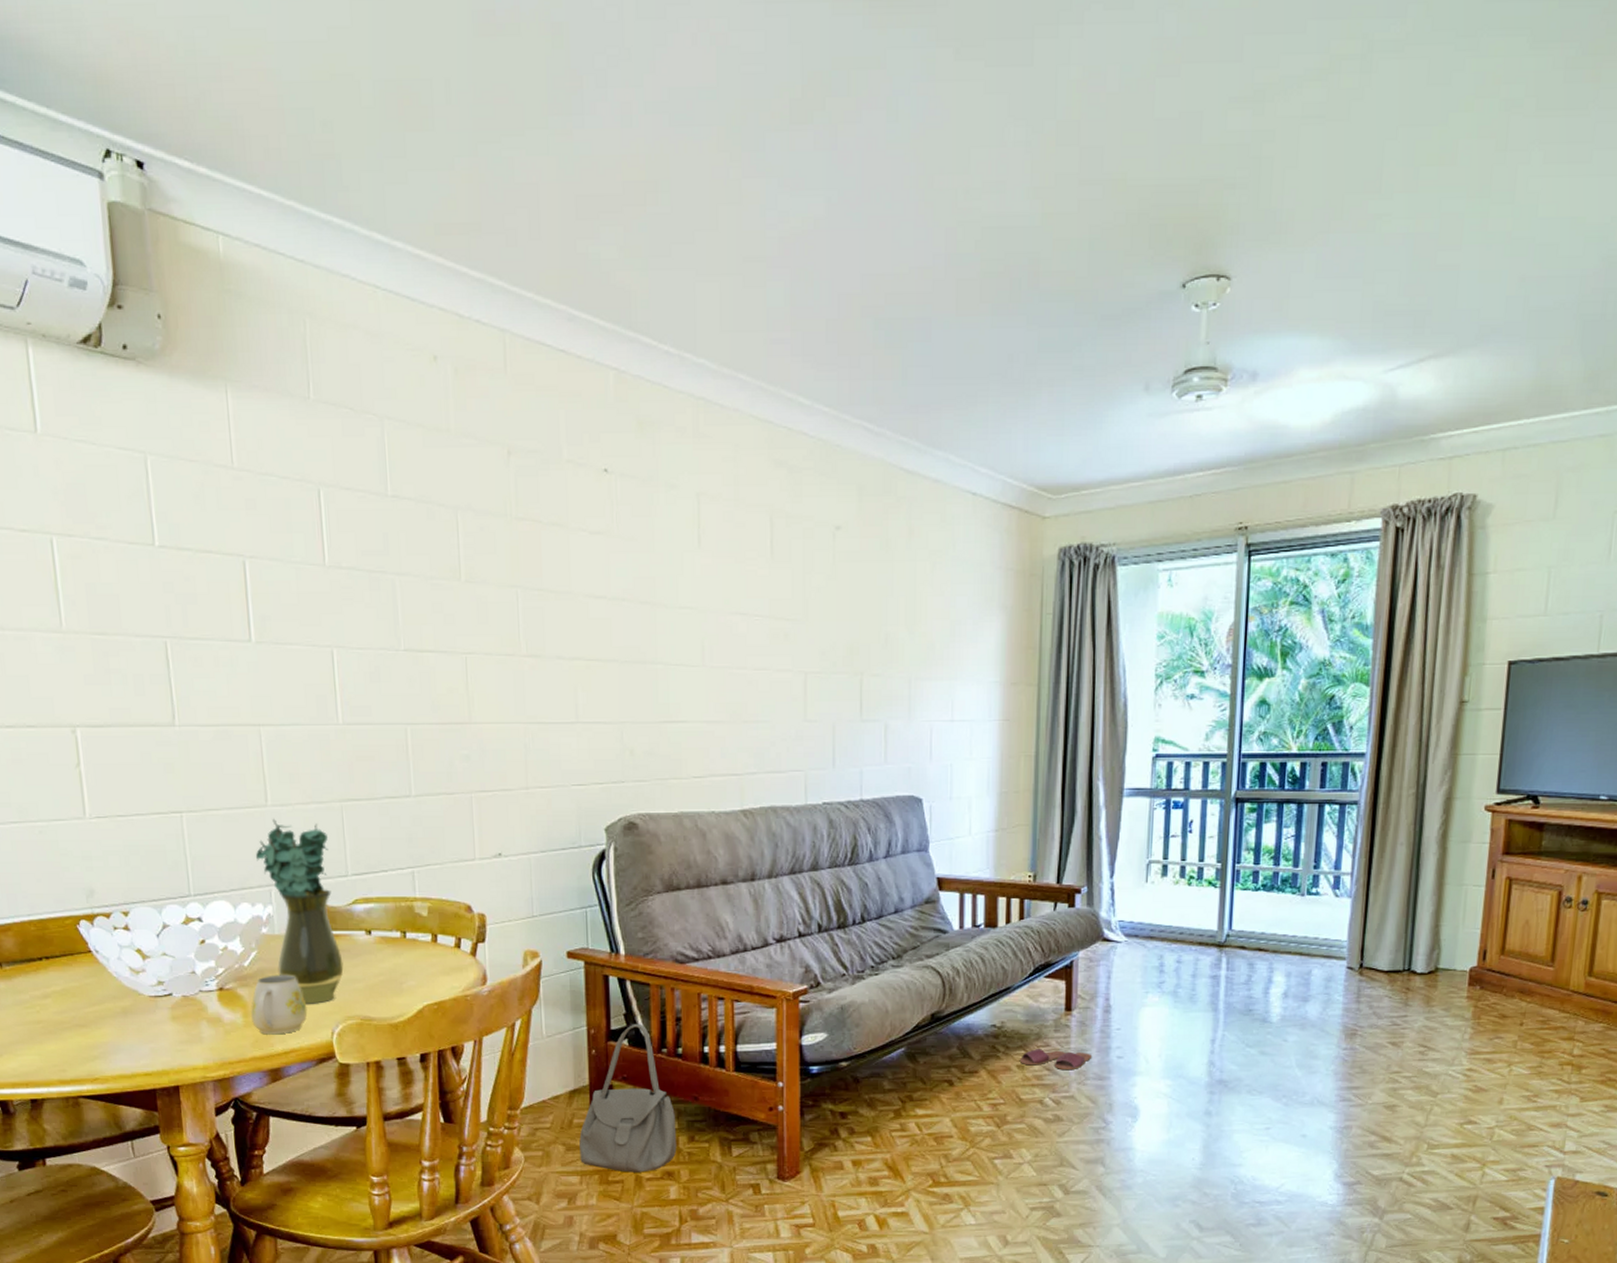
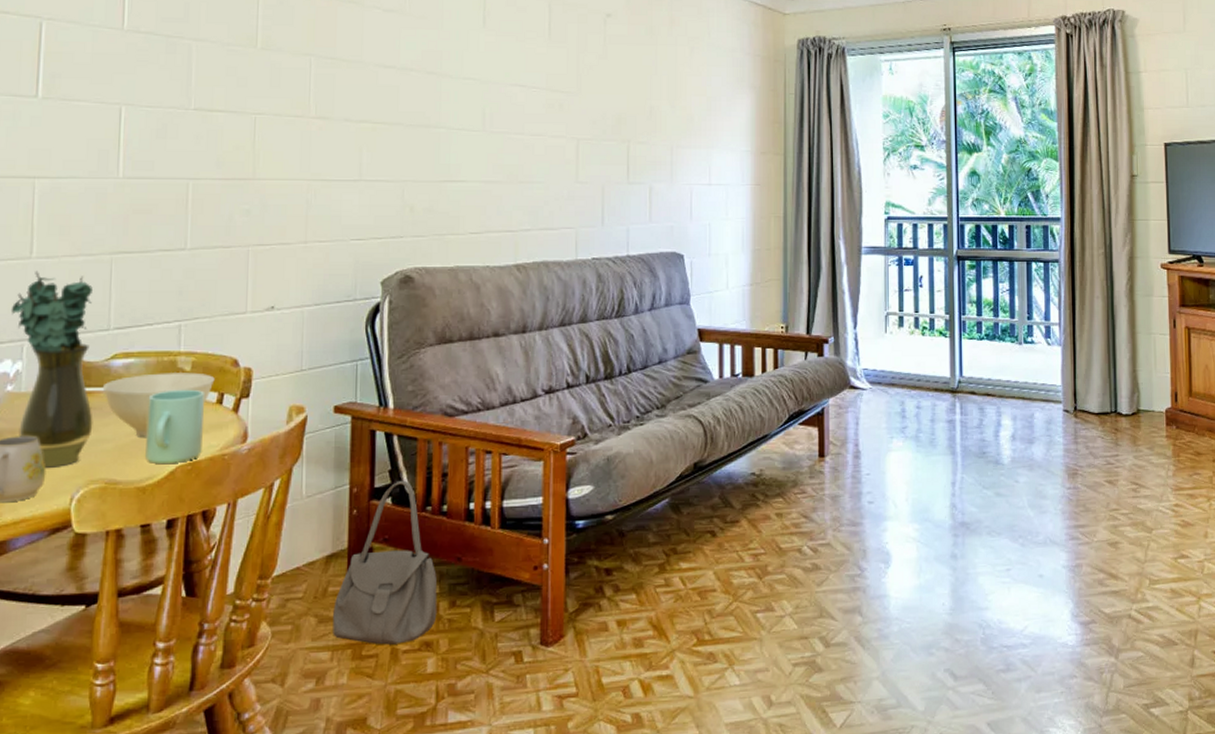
bowl: none [347,918,451,978] -> present [102,372,215,437]
cup: none [391,933,446,1002] -> present [145,389,206,463]
slippers: present [1019,1048,1093,1071] -> none [778,495,846,517]

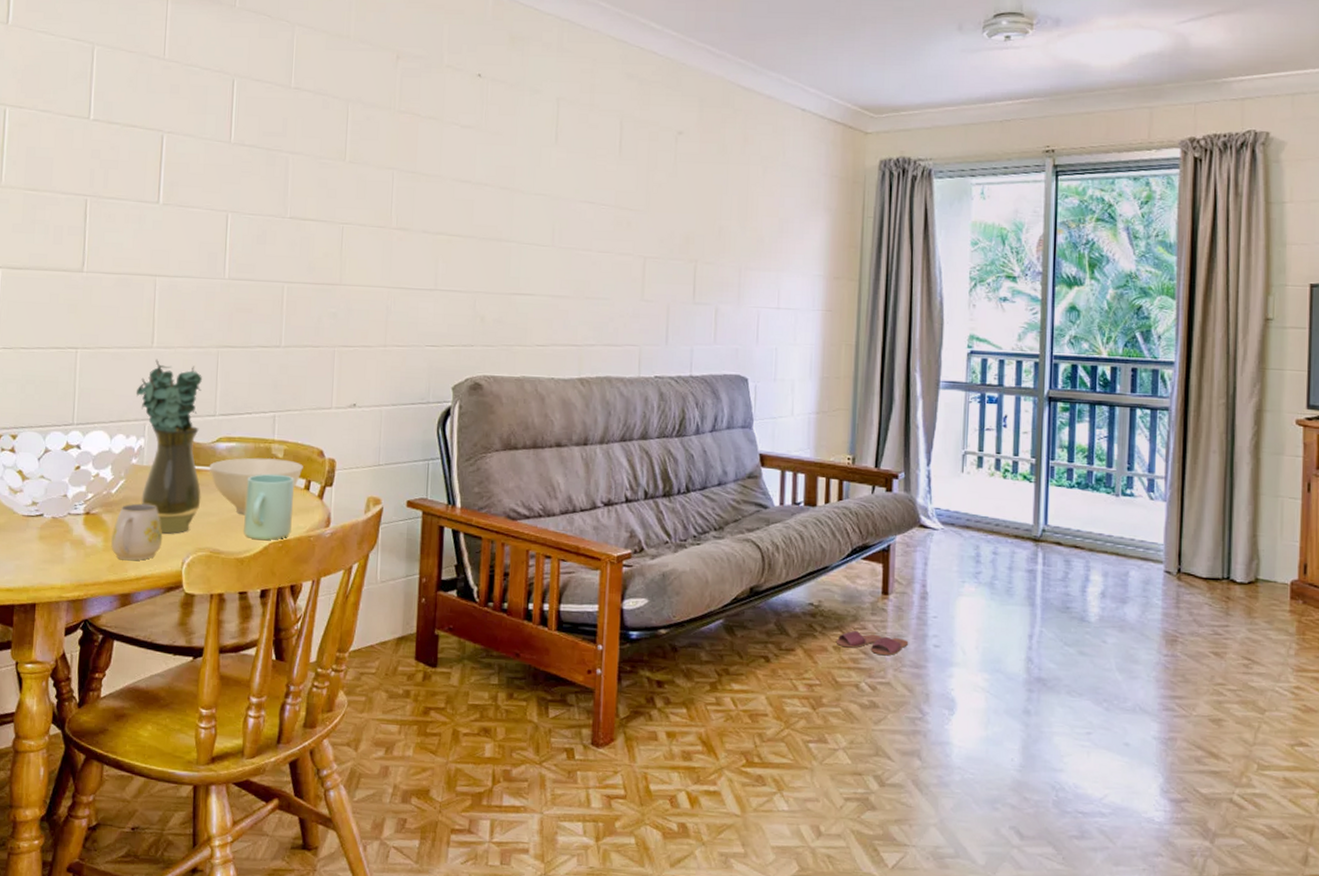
handbag: present [333,480,437,645] -> none [401,575,496,727]
slippers: none [778,495,846,517] -> present [836,630,909,656]

